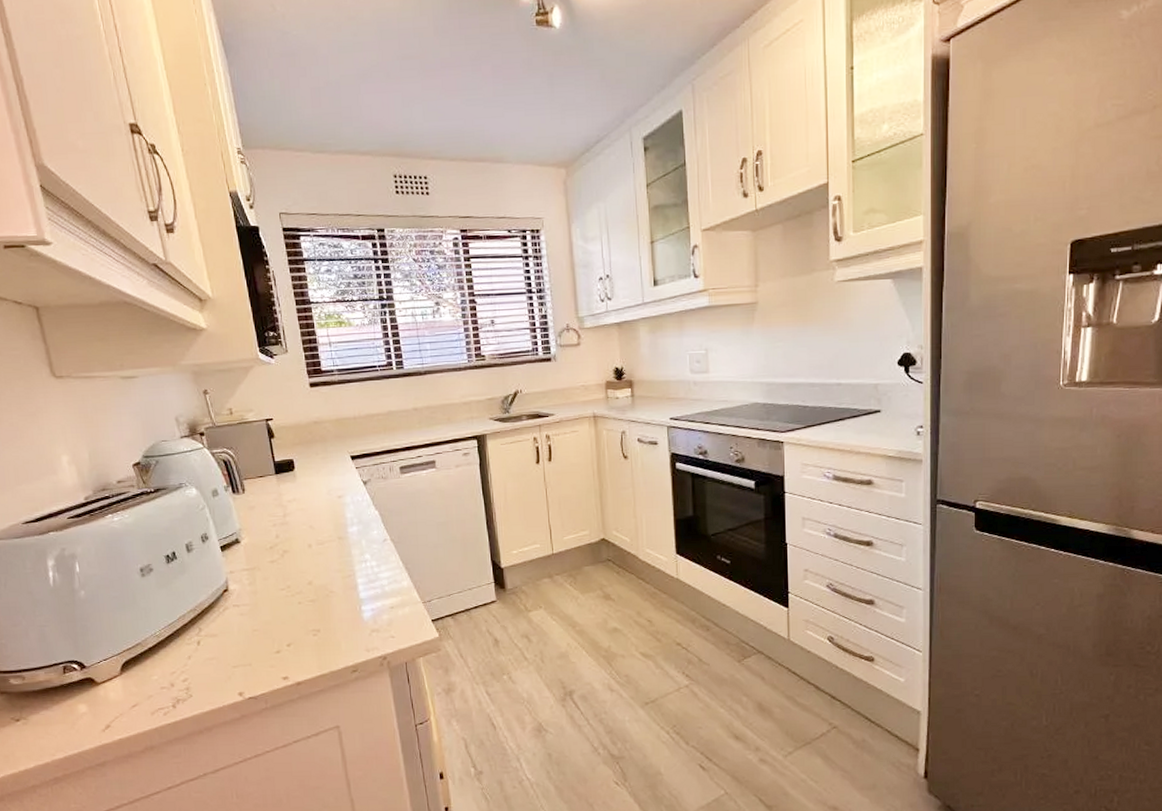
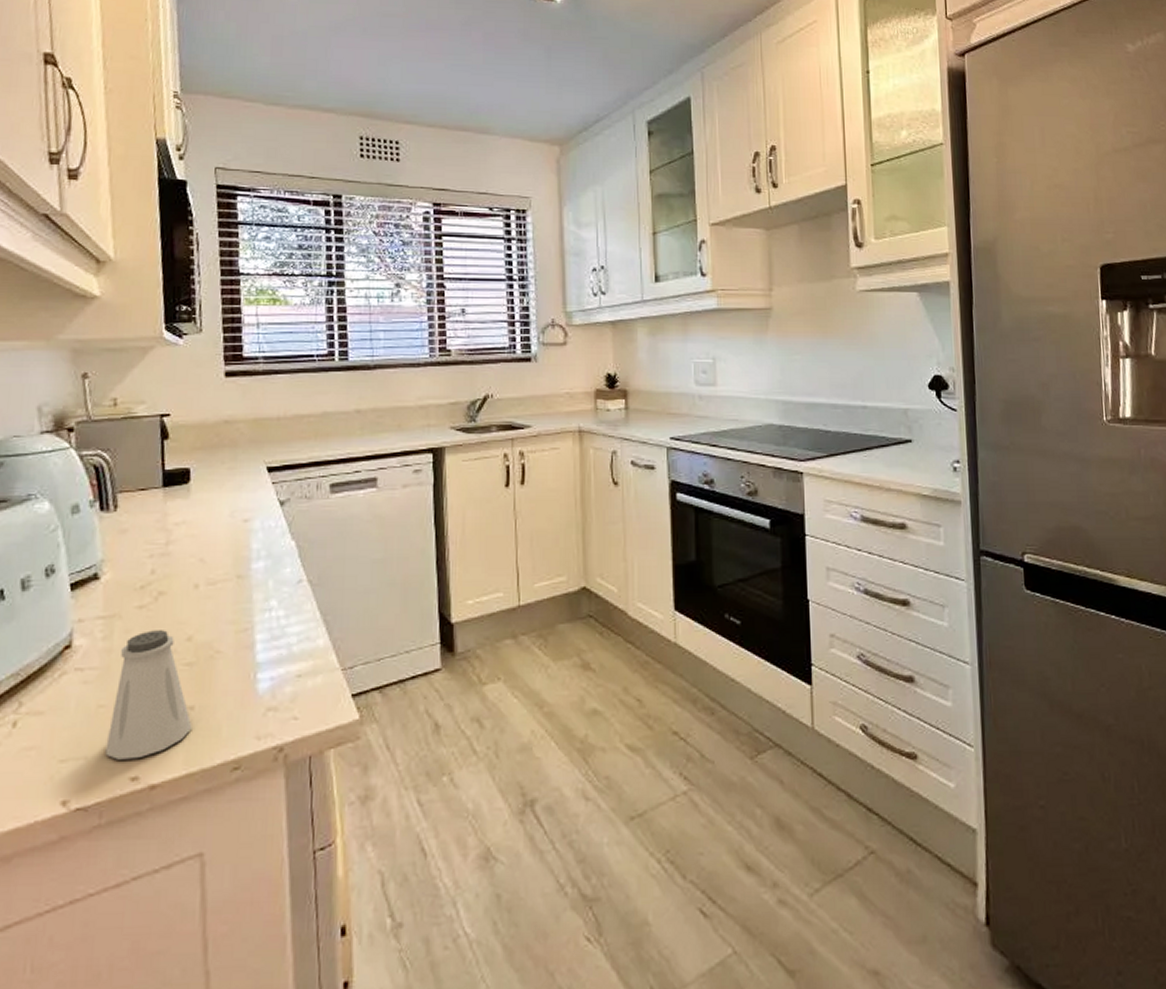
saltshaker: none [262,577,320,666] -> present [105,630,192,760]

